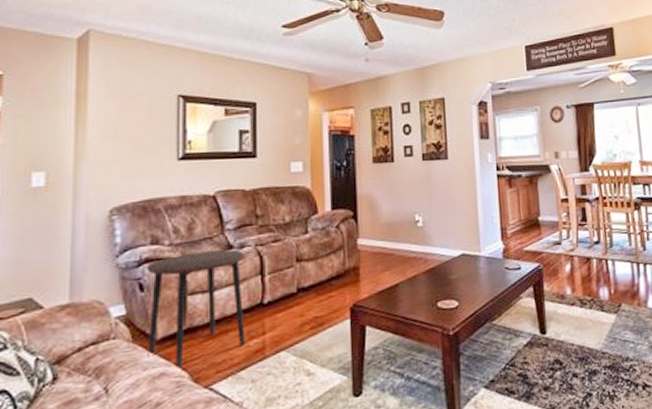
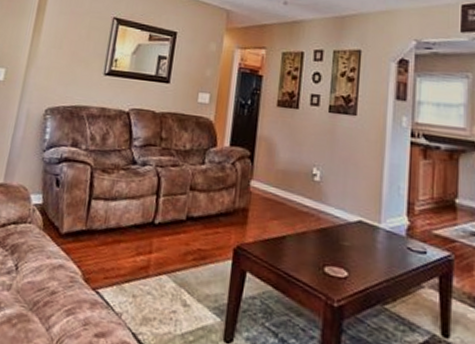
side table: present [146,250,245,372] -> none [52,160,145,269]

